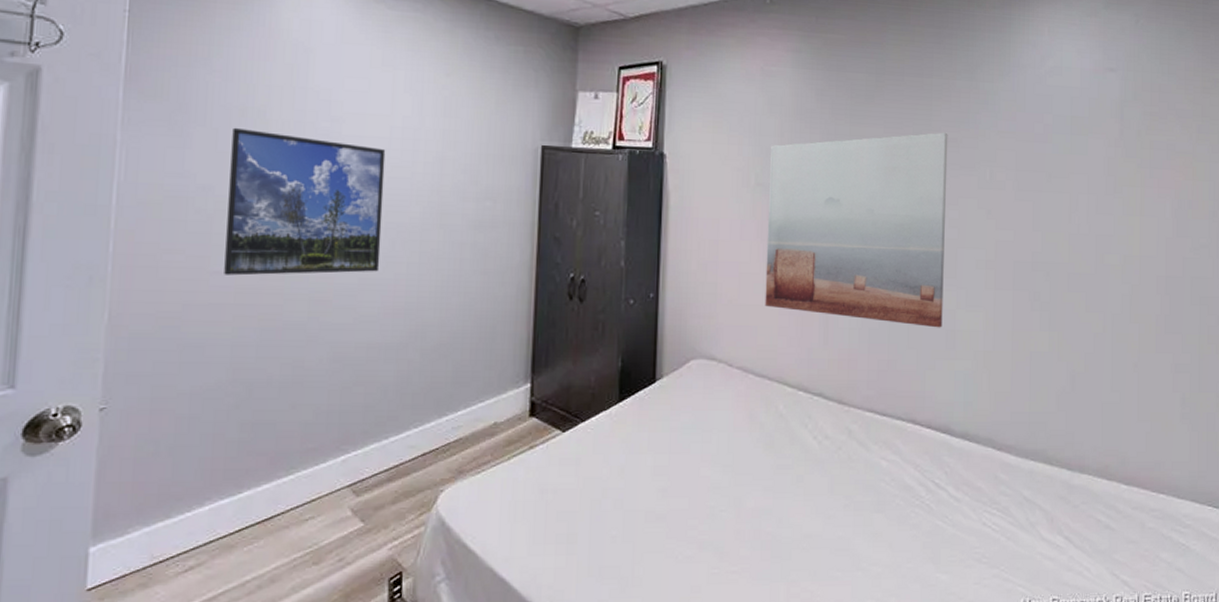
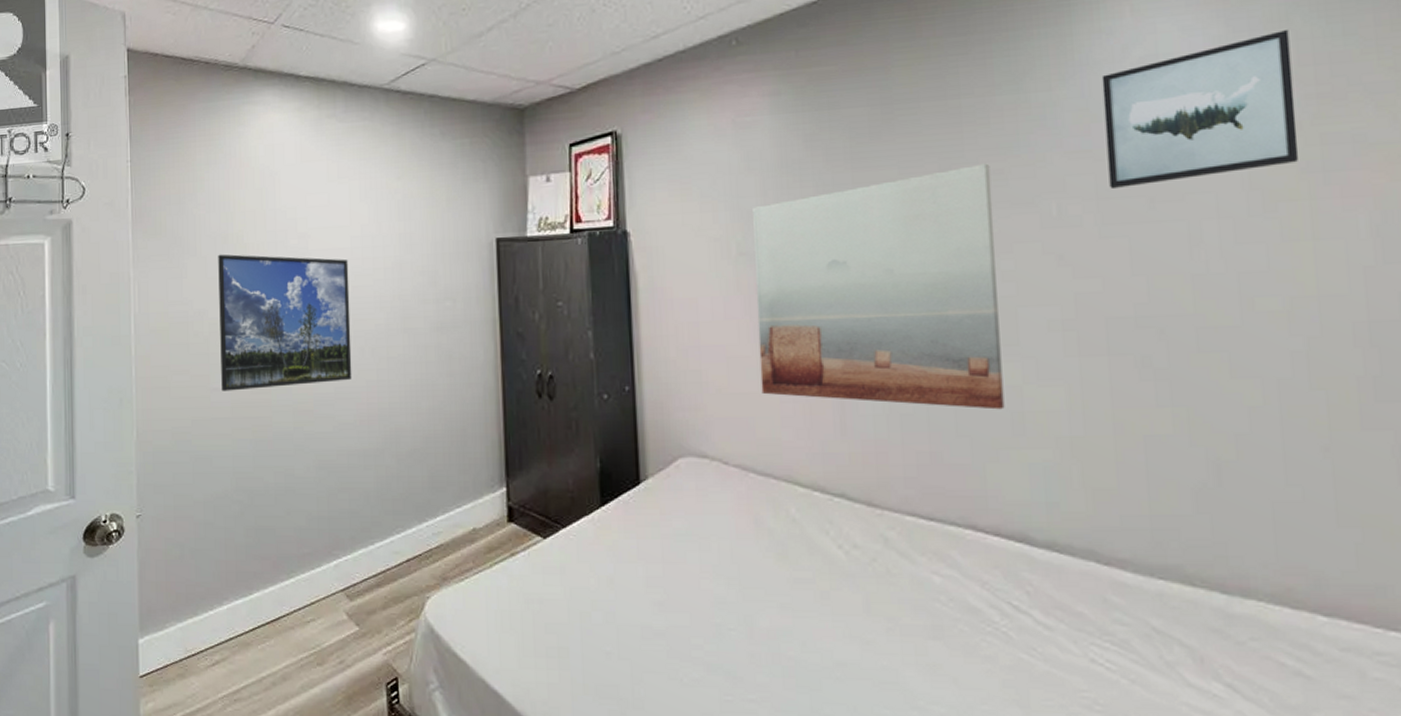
wall art: none [1024,63,1139,164] -> present [1101,30,1300,190]

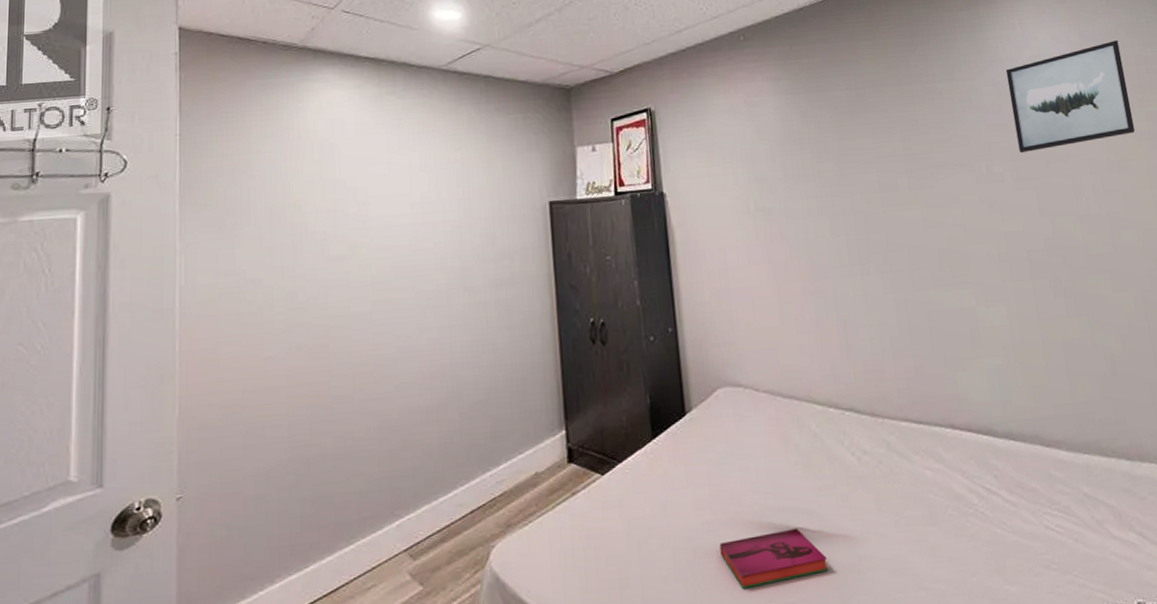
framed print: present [218,254,352,391] -> none [274,223,414,360]
hardback book: none [671,621,798,677] -> present [719,528,828,588]
wall art: present [753,163,1005,410] -> none [765,134,965,328]

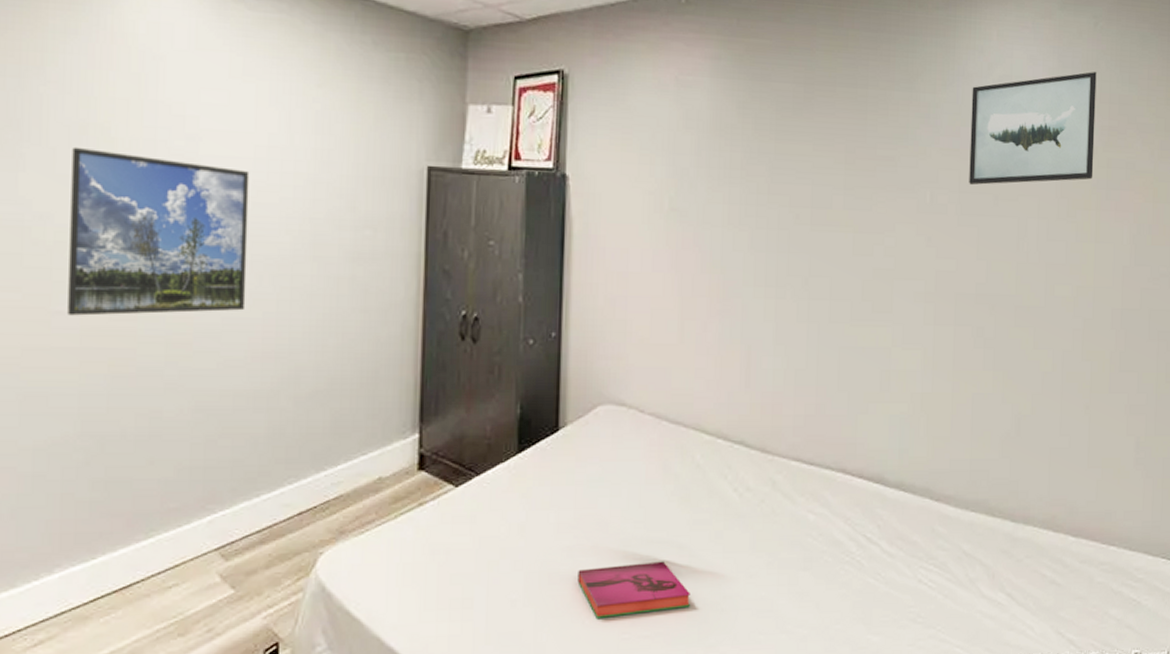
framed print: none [274,223,414,360] -> present [68,146,250,316]

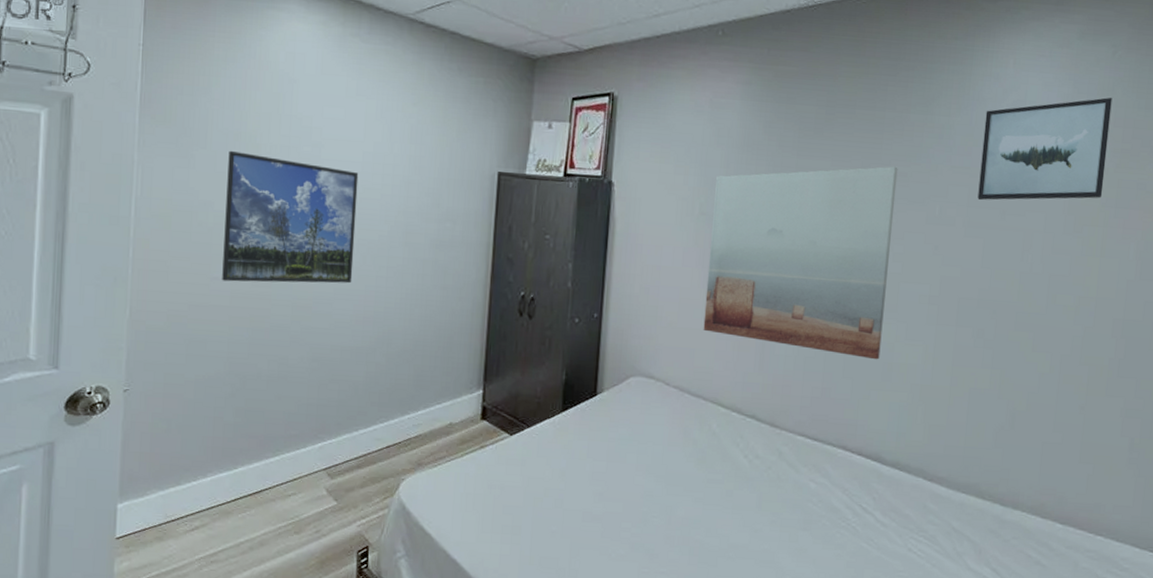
hardback book: present [577,561,690,618] -> none [607,511,702,554]
wall art: none [680,149,885,368] -> present [703,166,898,360]

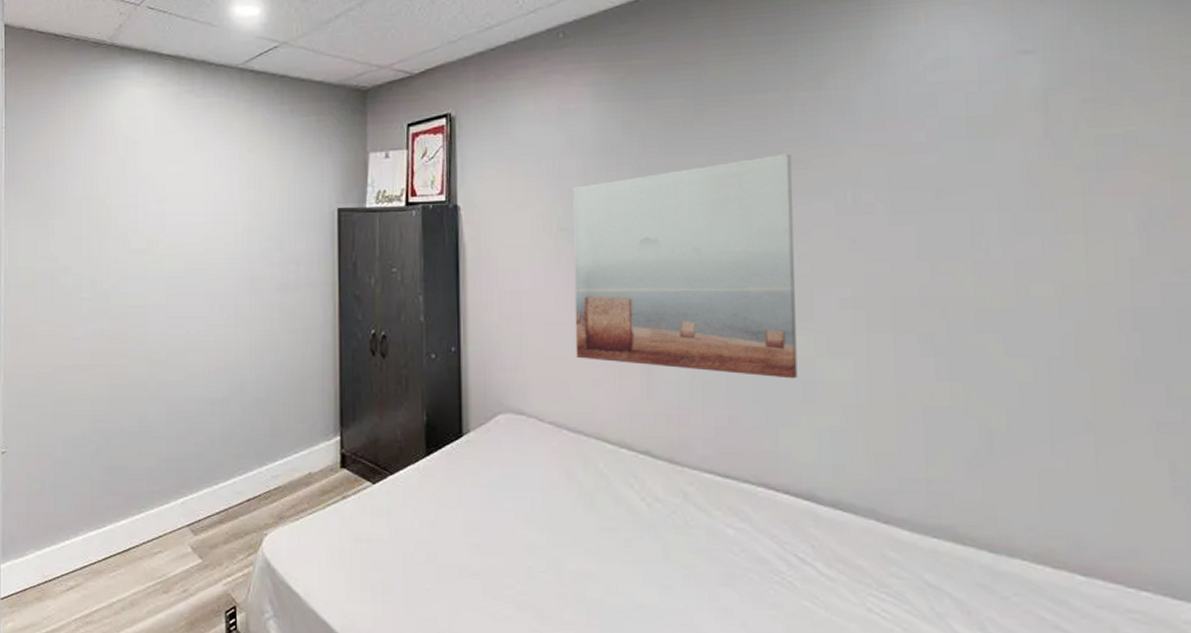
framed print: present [222,150,359,284] -> none [83,215,202,341]
wall art: present [977,97,1112,201] -> none [897,39,1075,181]

